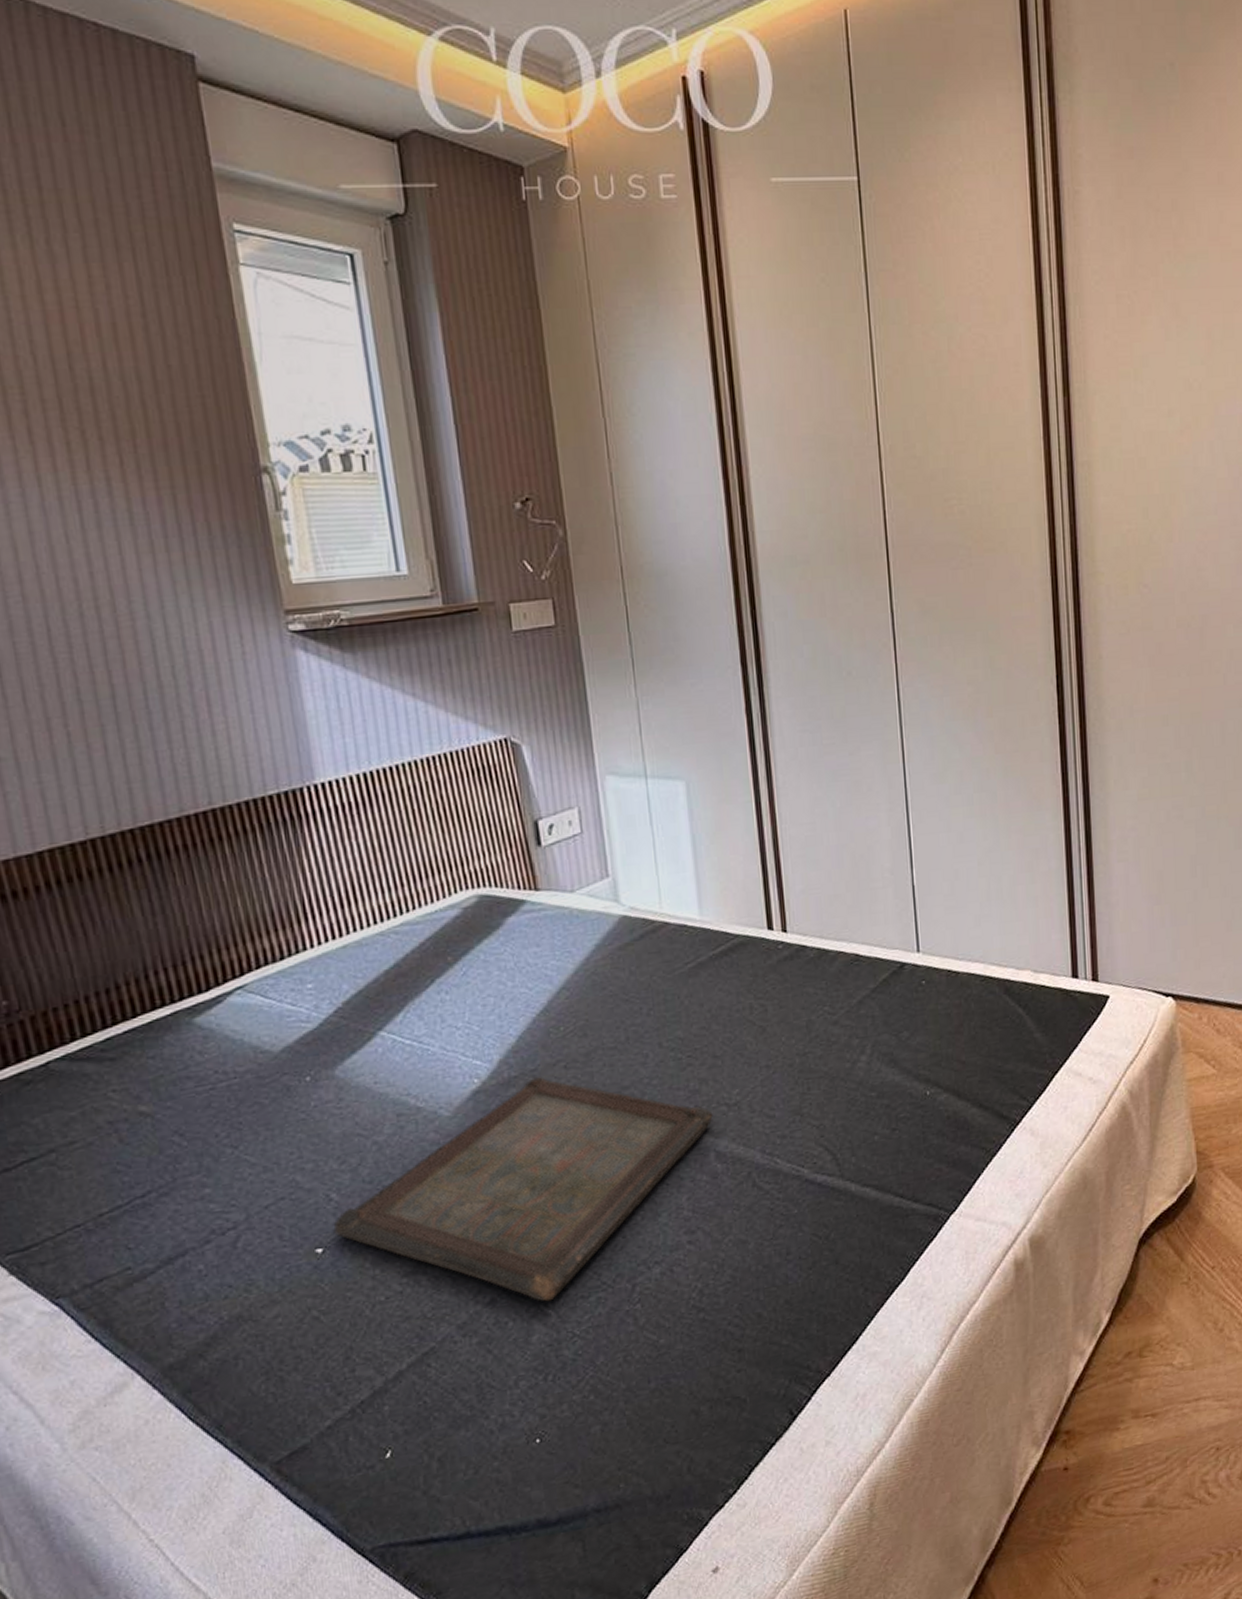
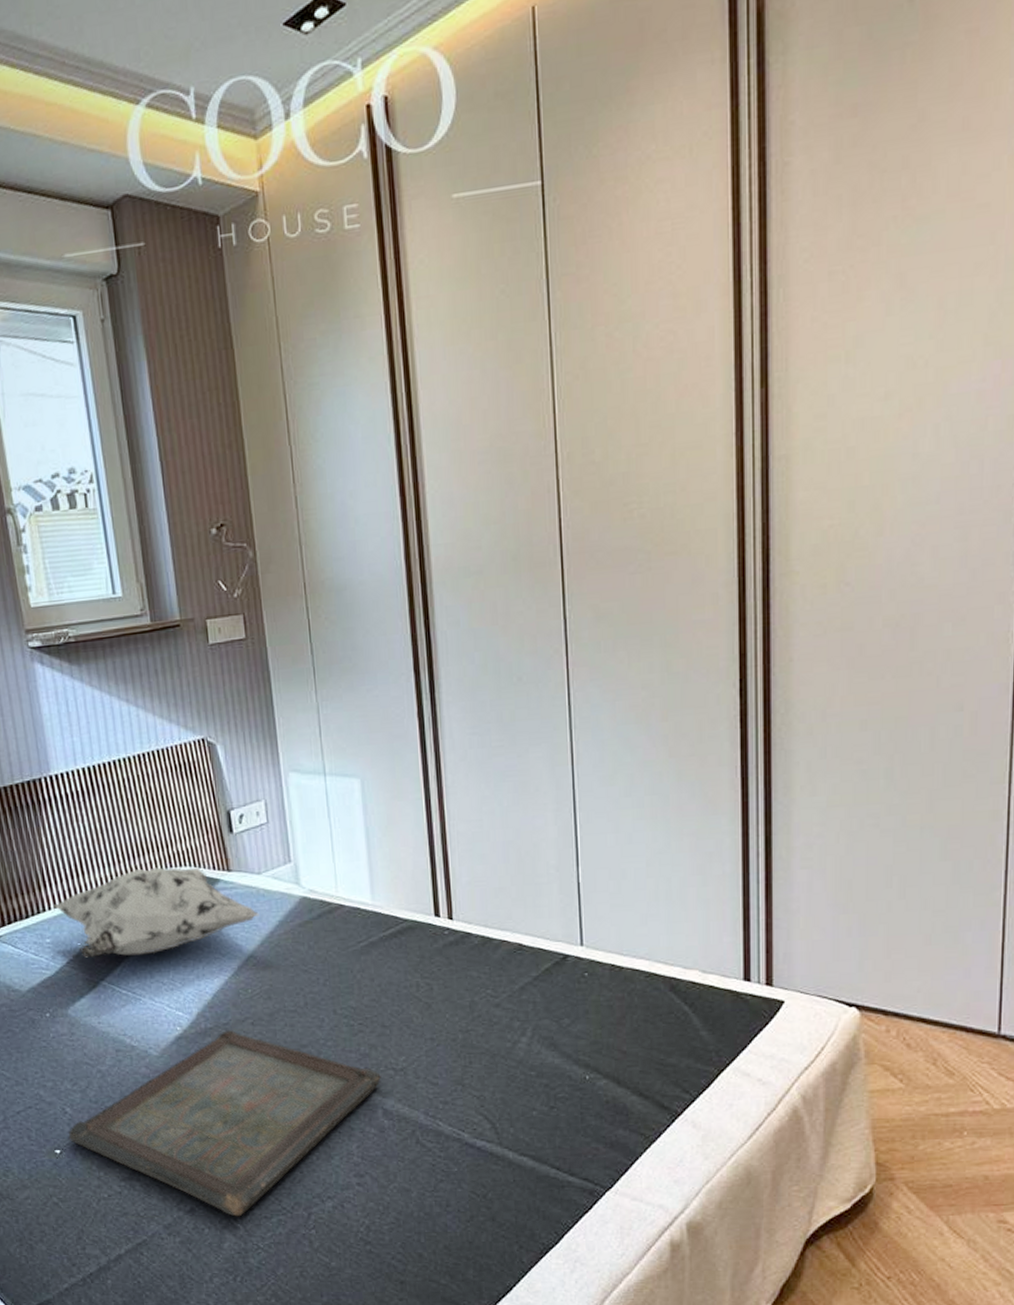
decorative pillow: none [317,887,573,1004] -> present [53,867,259,958]

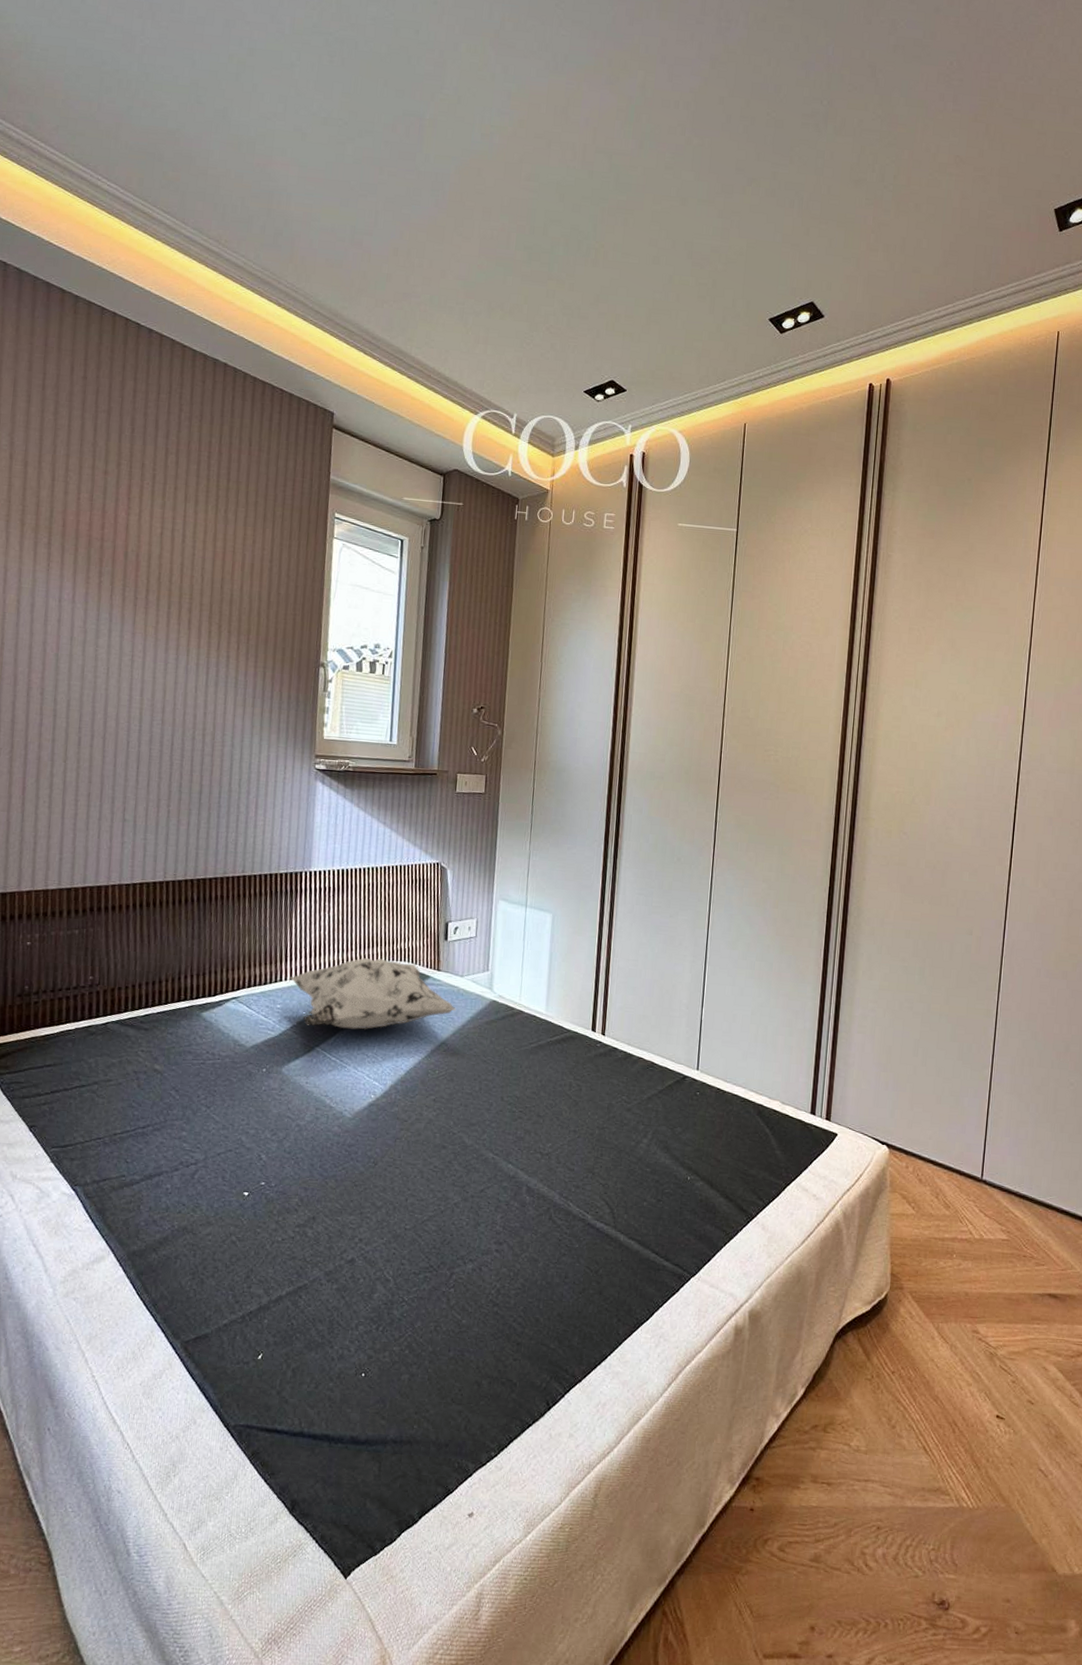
serving tray: present [68,1030,381,1217] -> none [258,1103,530,1271]

